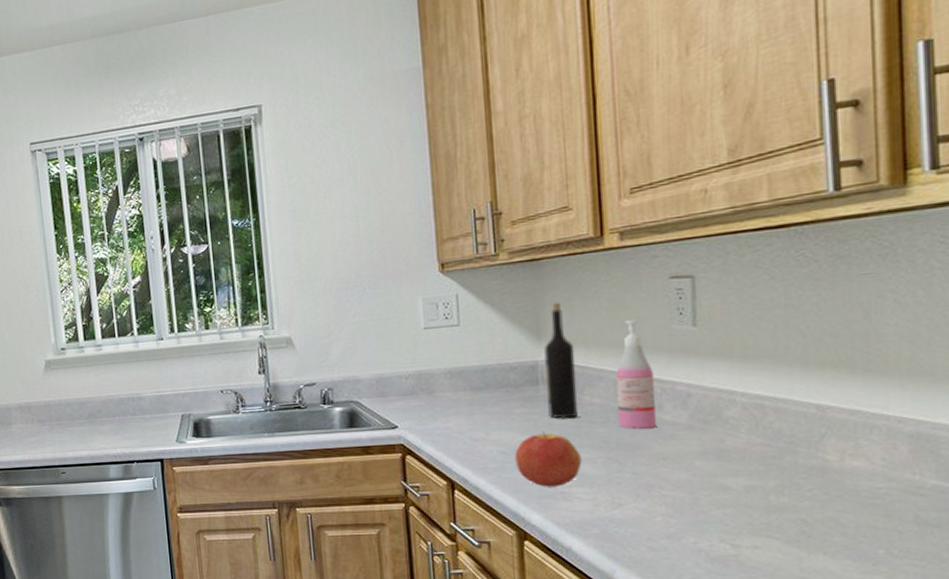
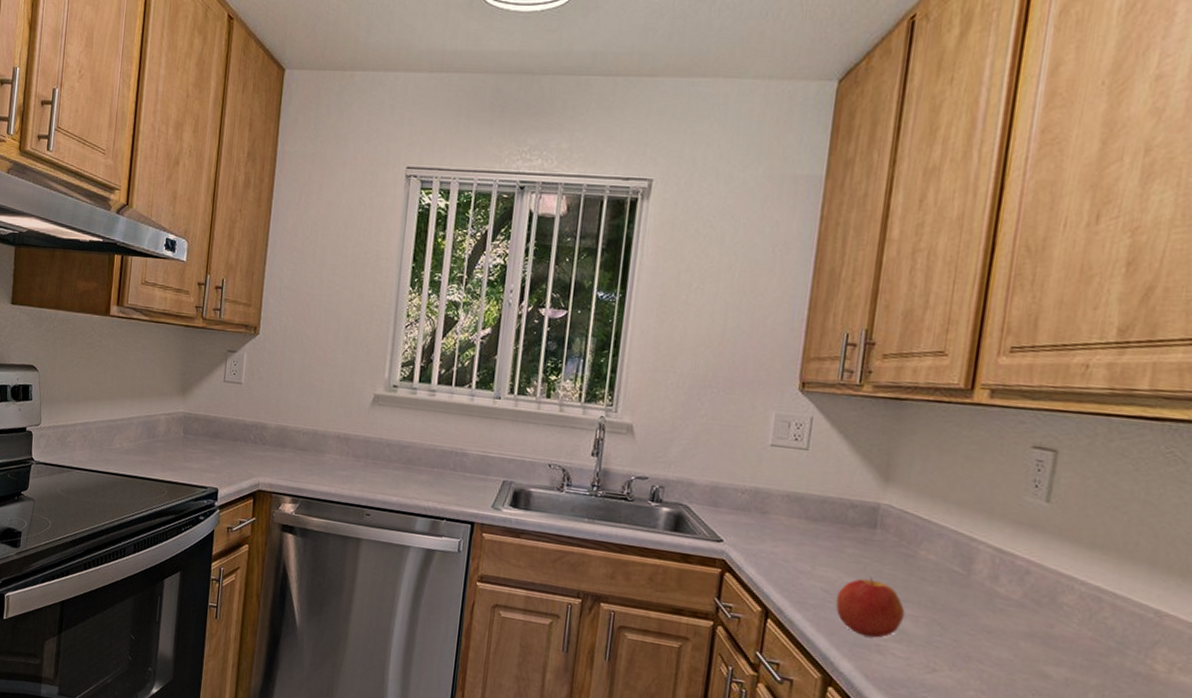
wine bottle: present [543,302,577,419] -> none [880,447,921,571]
soap dispenser: present [616,319,656,430] -> none [950,480,996,598]

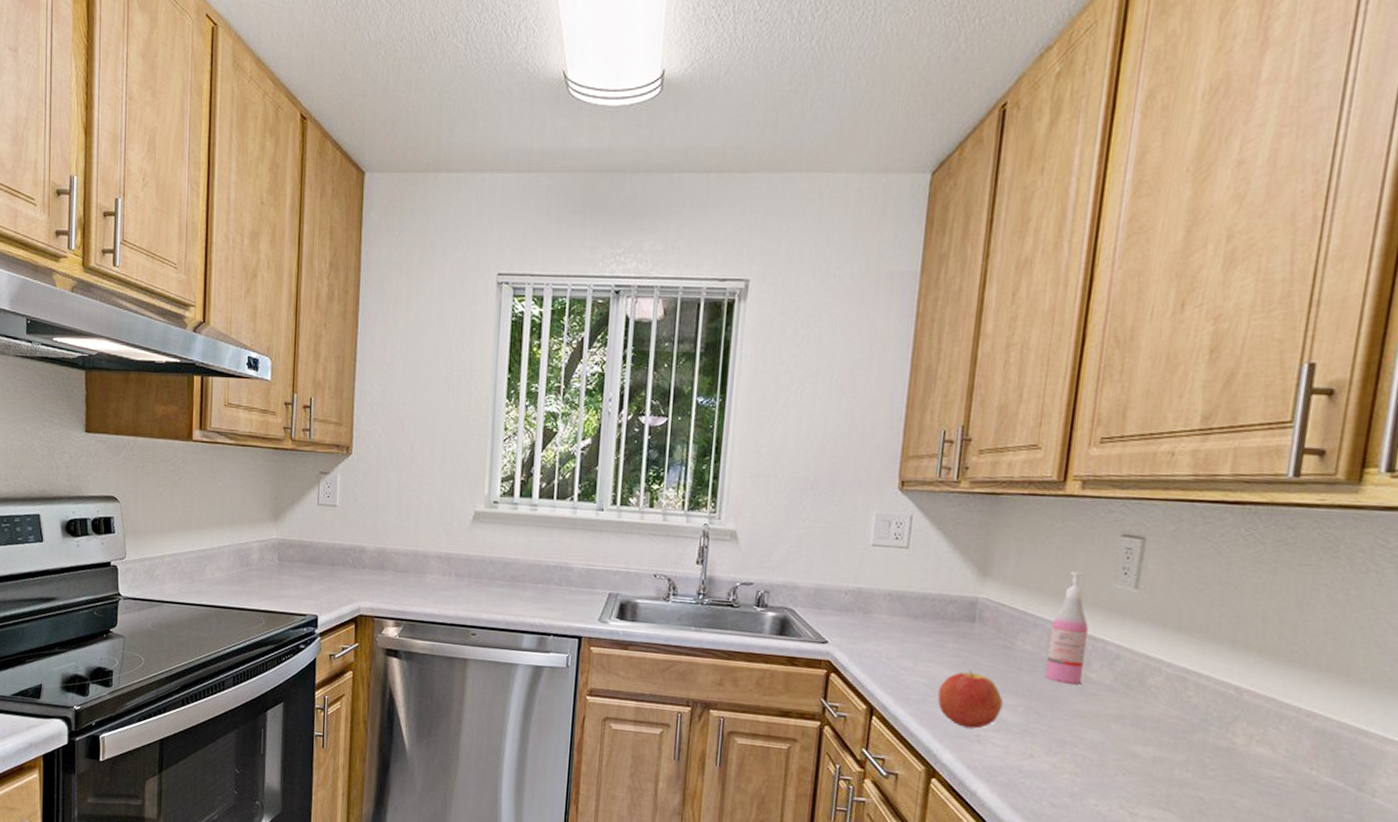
soap dispenser: none [950,480,996,598] -> present [1045,570,1088,684]

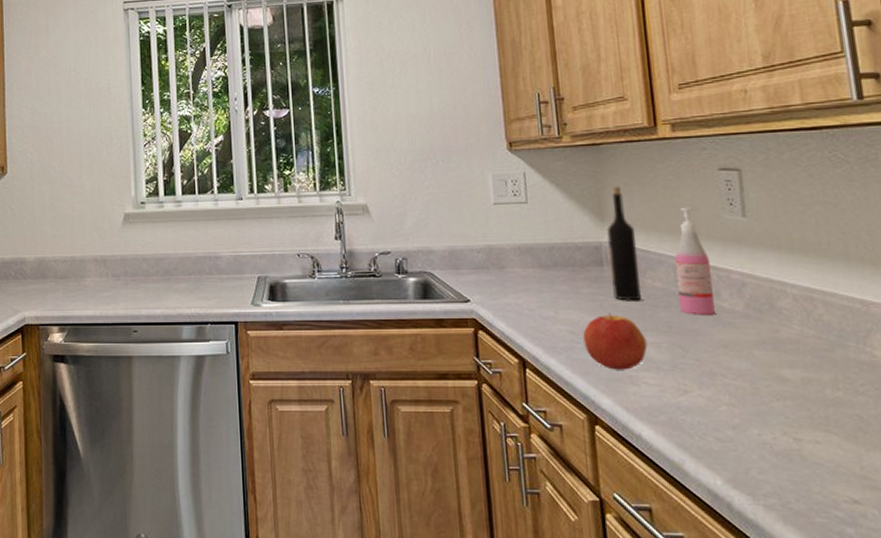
wine bottle: none [979,541,1017,662] -> present [606,186,641,301]

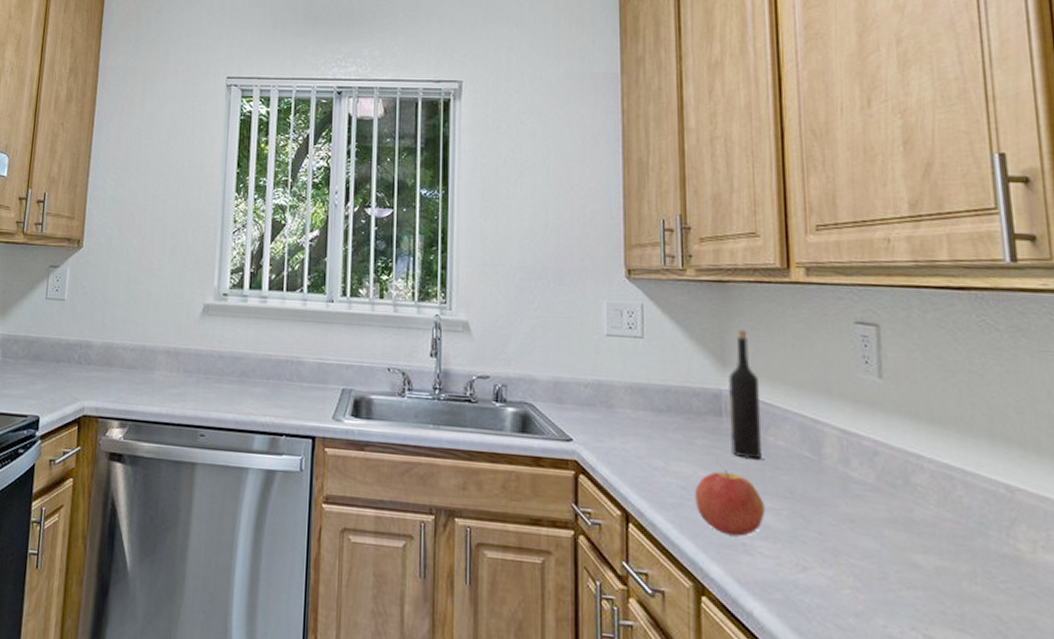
soap dispenser: present [675,207,715,315] -> none [801,360,842,484]

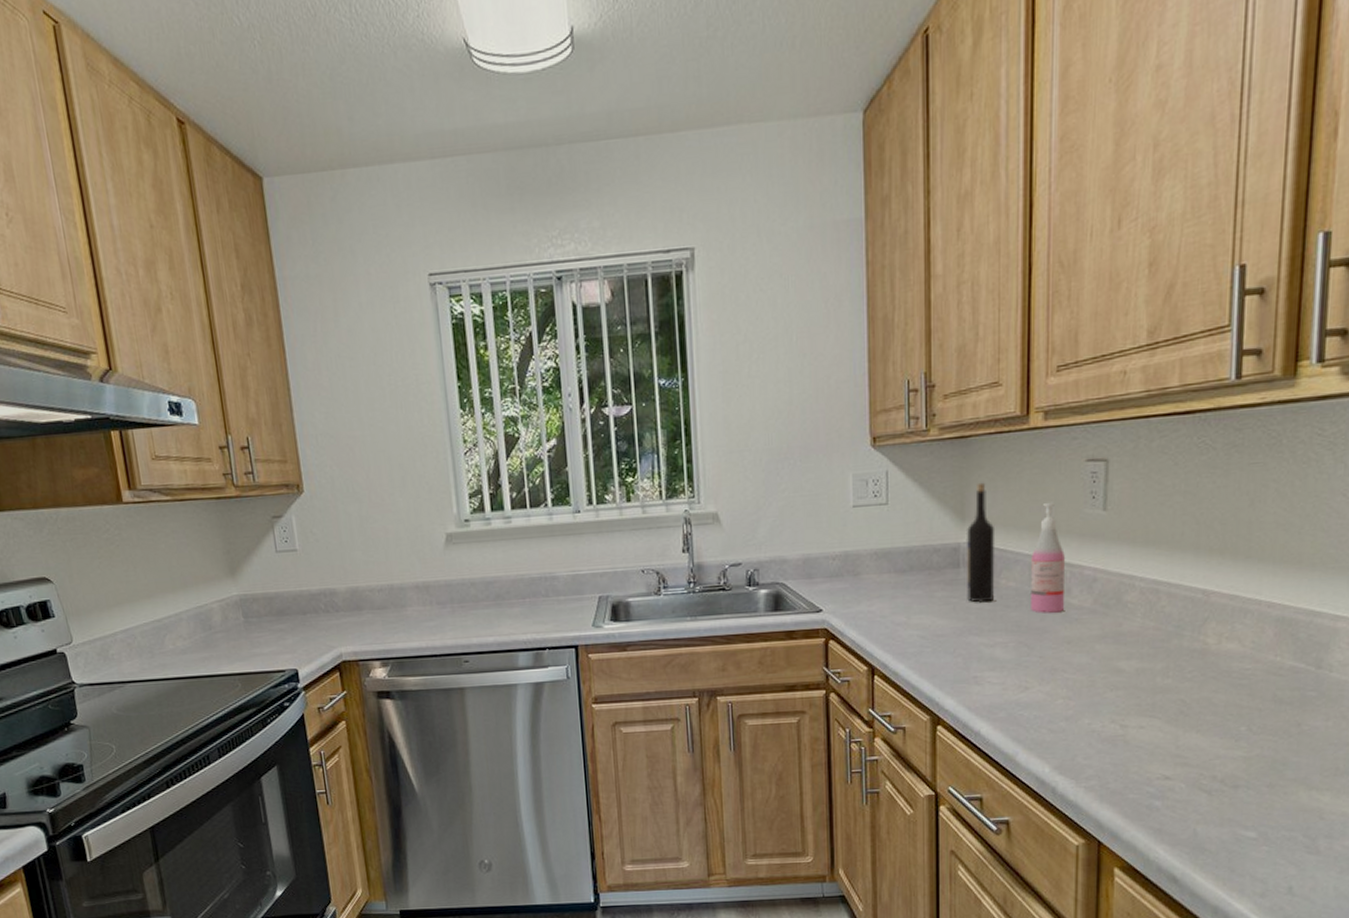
apple: present [695,468,765,537] -> none [933,614,995,672]
soap dispenser: none [801,360,842,484] -> present [1031,502,1065,614]

